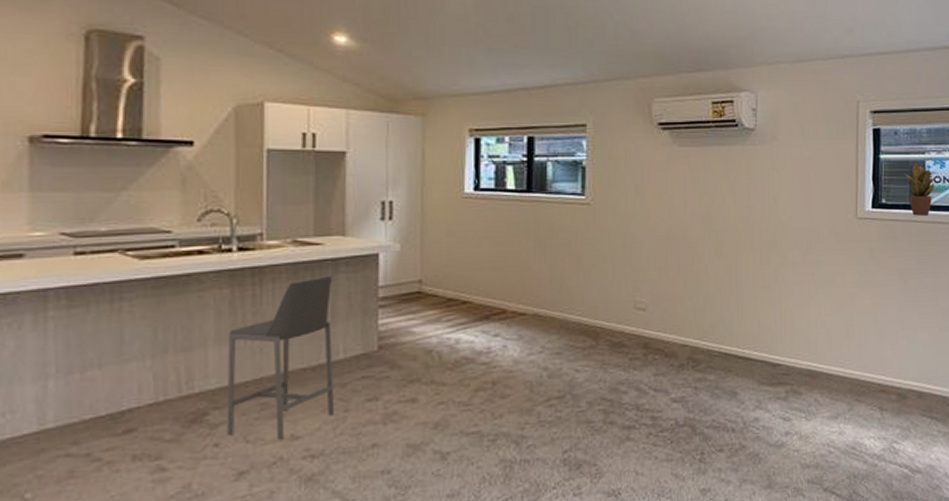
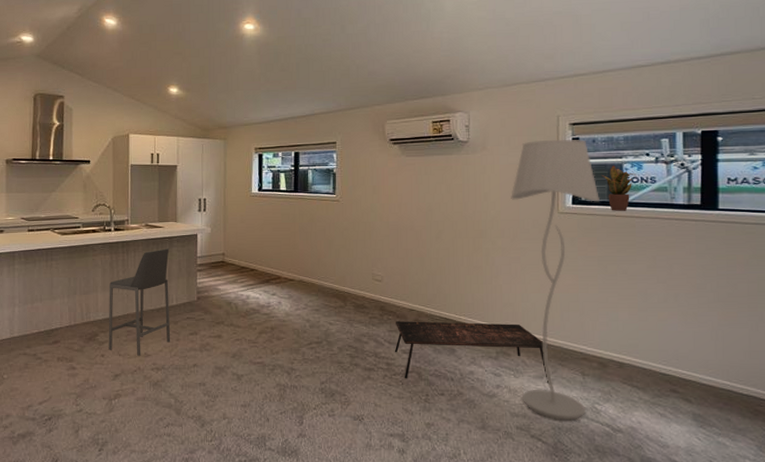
coffee table: none [661,354,844,436] -> present [394,321,548,383]
floor lamp: none [804,129,901,467] -> present [511,139,600,421]

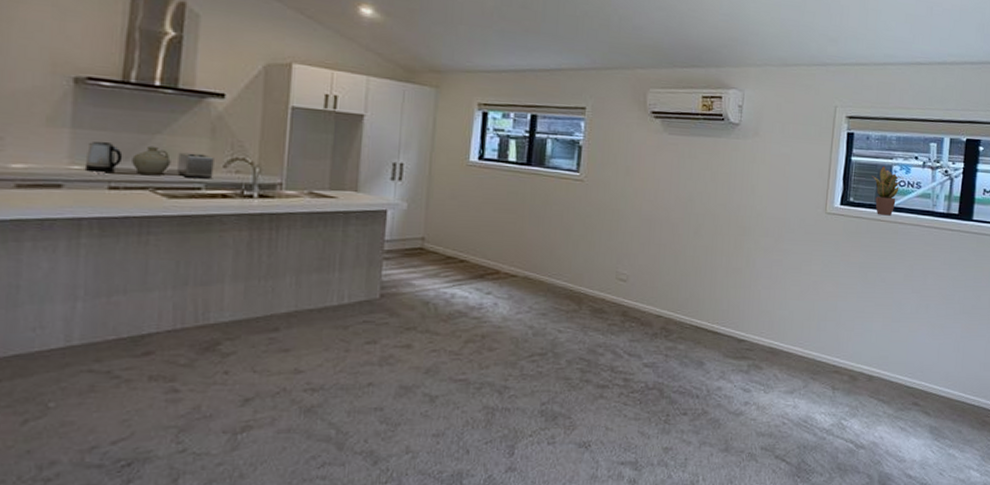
kettle: none [14,200,35,221] -> present [84,140,123,174]
ceramic jug: none [40,200,62,221] -> present [132,145,171,176]
toaster: none [66,203,87,220] -> present [177,152,214,179]
bar stool: present [108,248,171,356] -> none [236,227,344,372]
coffee table: present [394,321,548,383] -> none [634,329,801,398]
floor lamp: present [511,139,600,421] -> none [770,131,867,439]

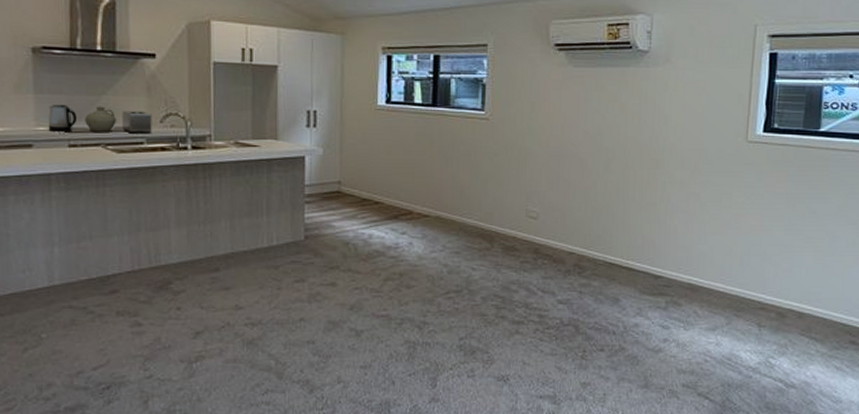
potted plant: present [871,166,903,216] -> none [798,88,836,142]

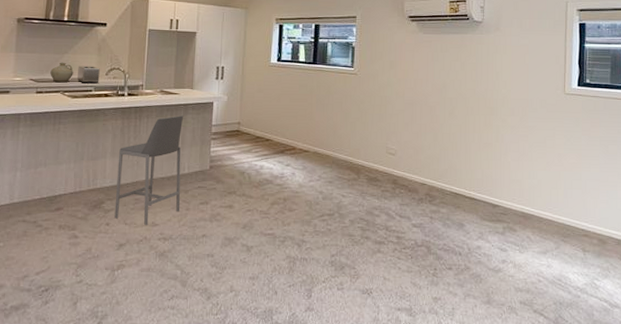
kettle: present [48,104,77,133] -> none [22,60,45,82]
bar stool: none [185,174,270,309] -> present [114,115,184,225]

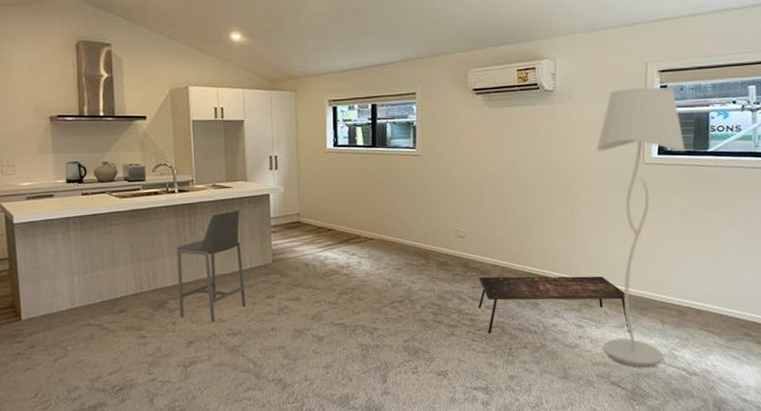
kettle: none [22,60,45,82] -> present [64,160,88,184]
coffee table: none [405,195,552,259] -> present [478,276,629,334]
floor lamp: none [521,23,603,296] -> present [597,87,685,367]

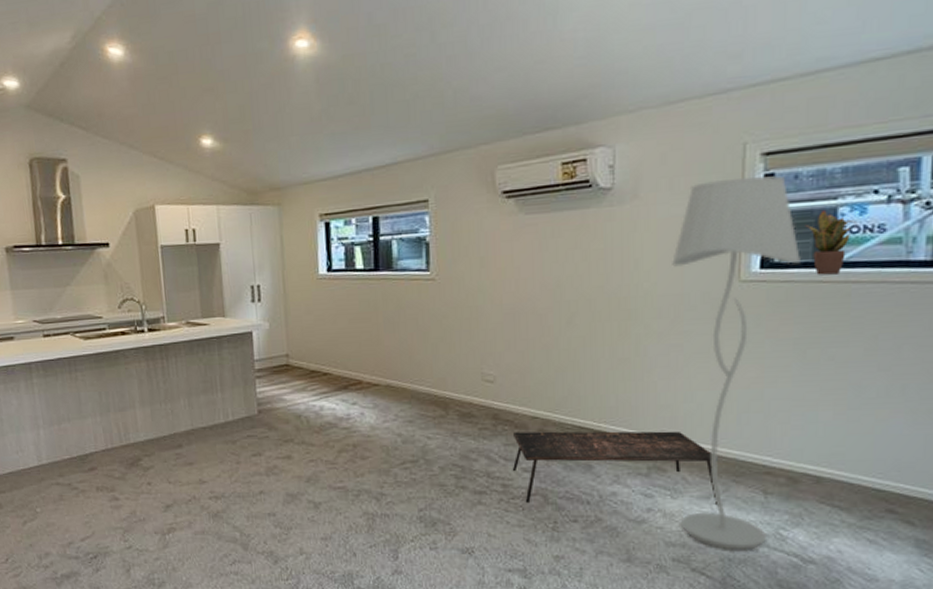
kettle: present [64,160,88,184] -> none [23,297,48,325]
ceramic jug: present [93,161,118,183] -> none [54,296,81,323]
toaster: present [122,163,147,182] -> none [85,298,112,321]
bar stool: present [176,210,247,322] -> none [149,351,230,483]
potted plant: none [688,114,721,161] -> present [805,211,856,275]

